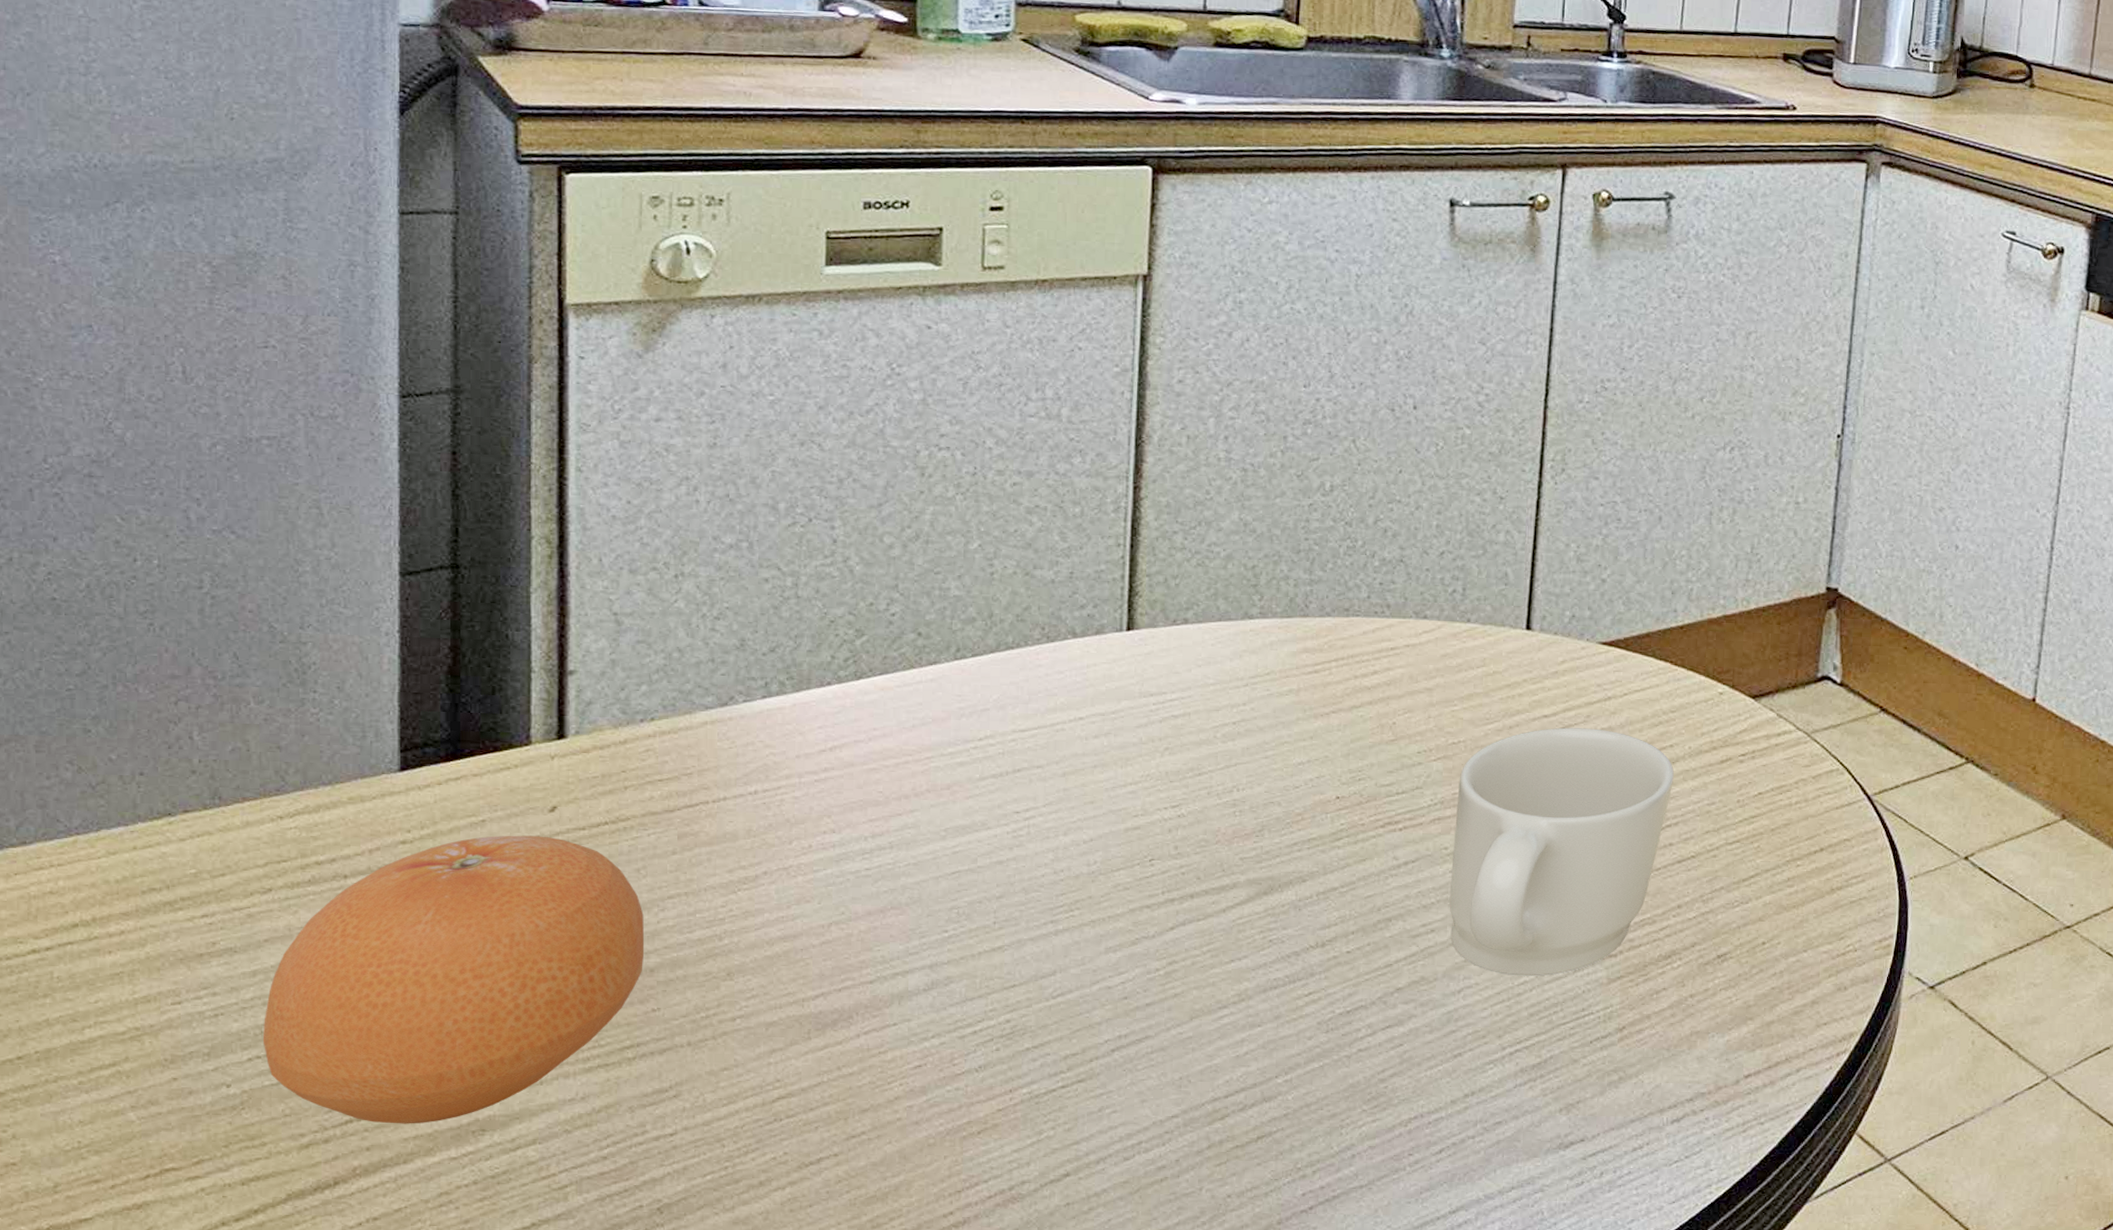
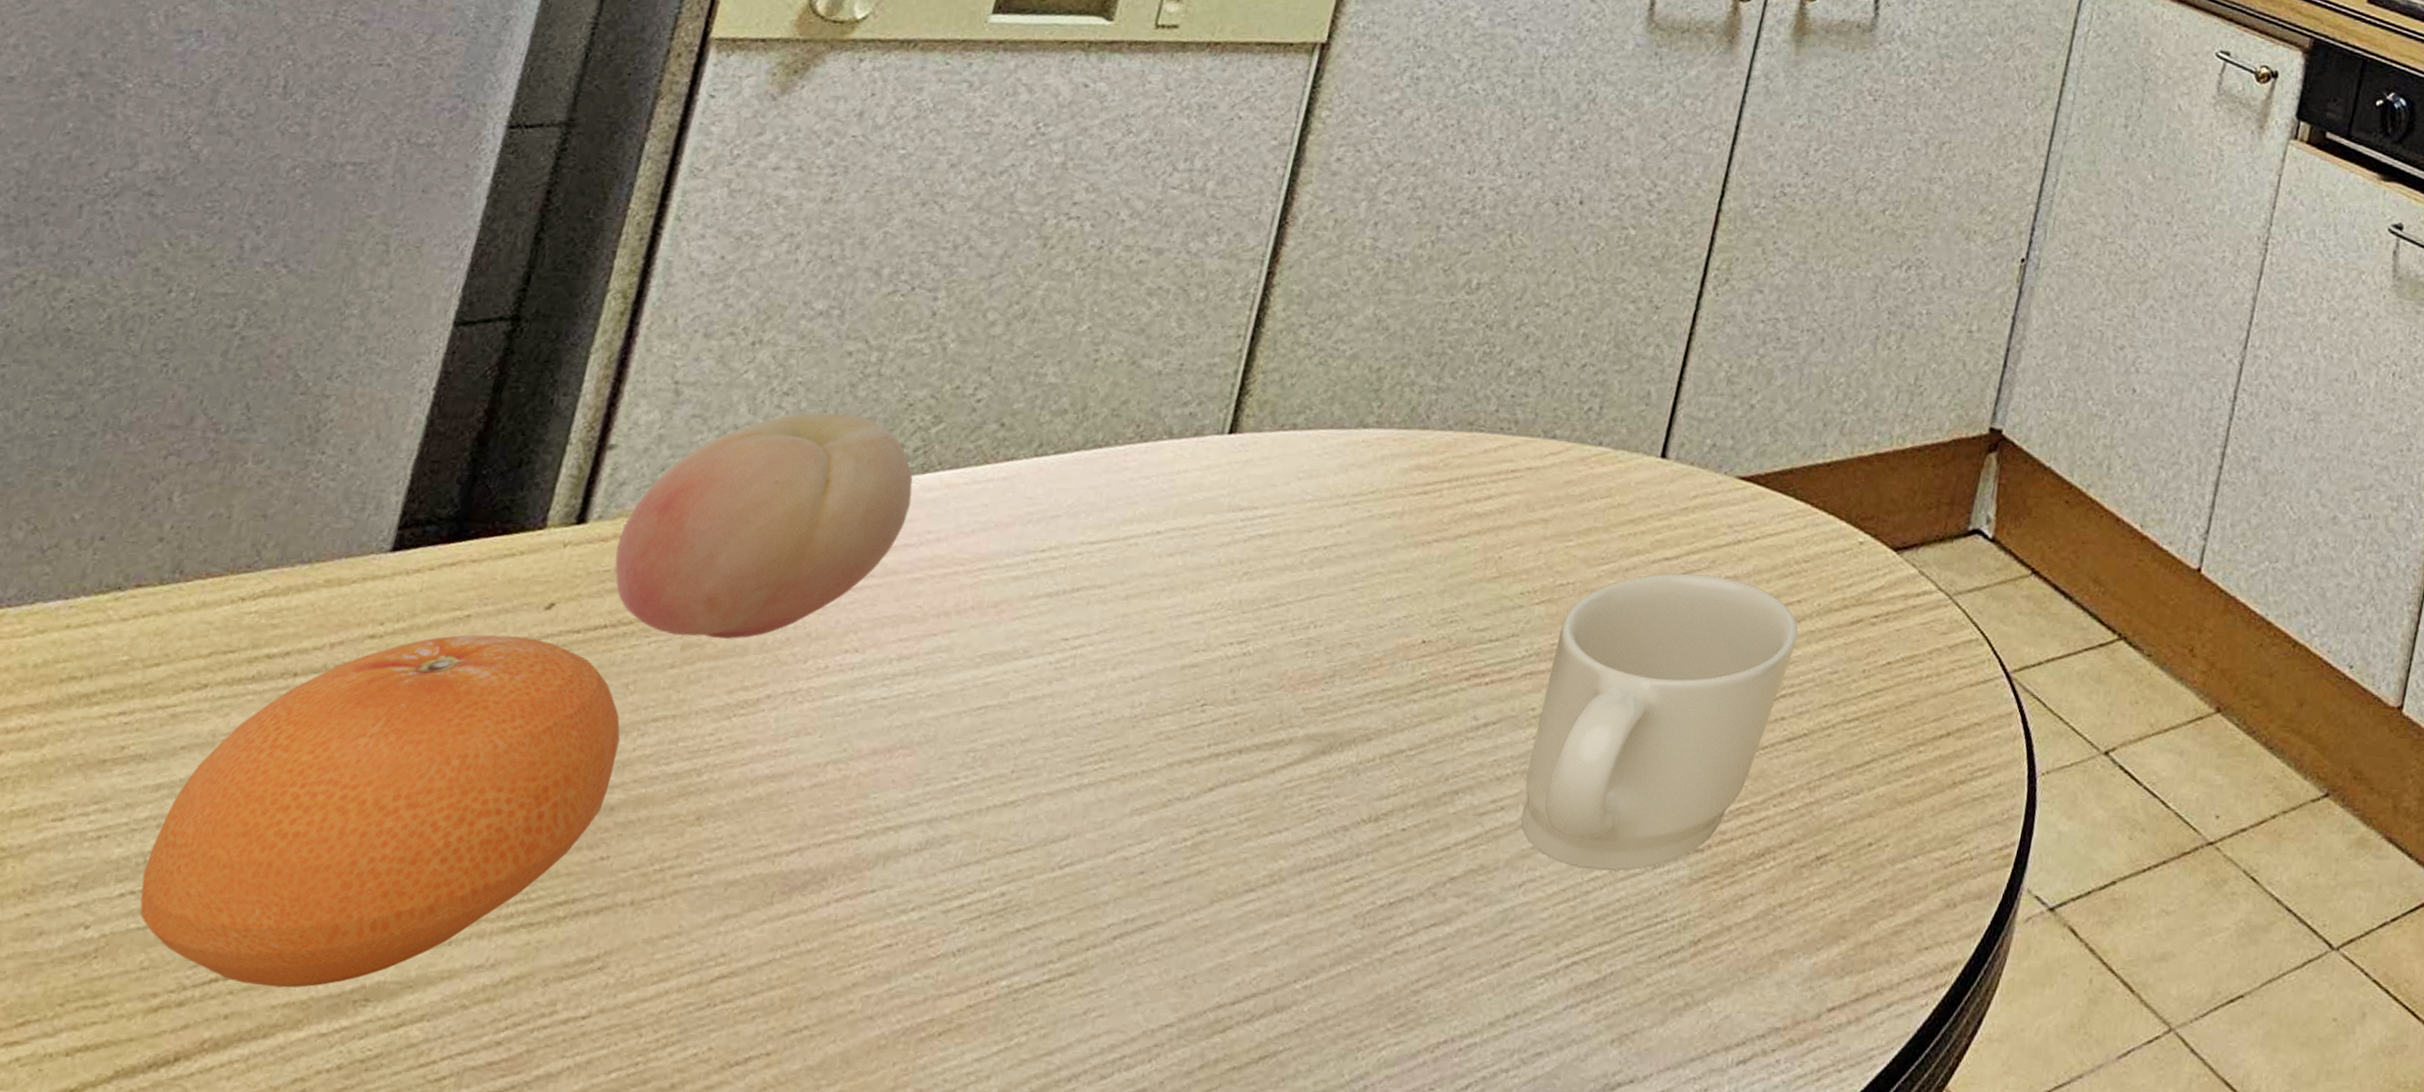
fruit: none [599,631,852,828] -> present [614,411,913,639]

